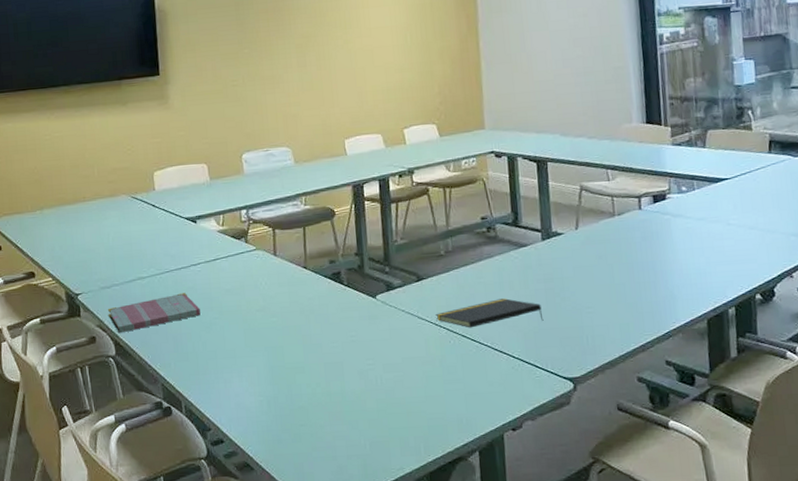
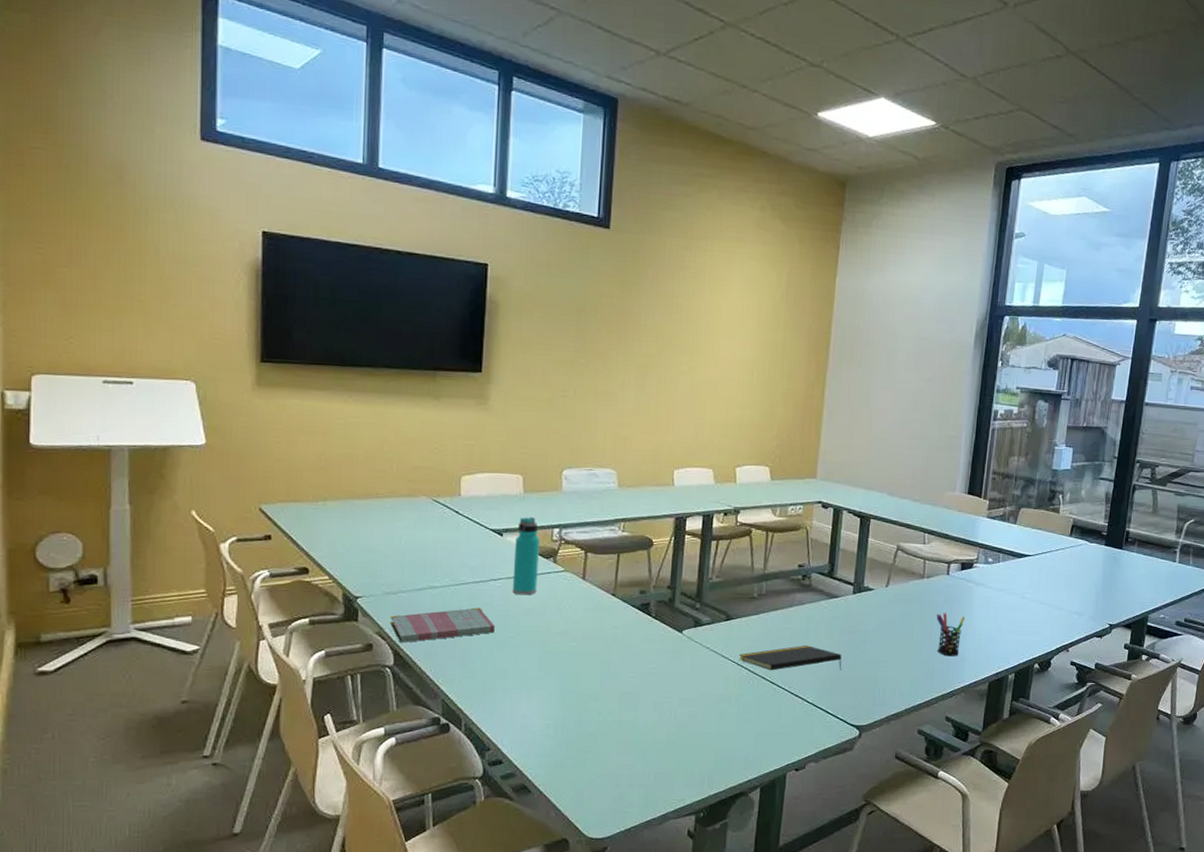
water bottle: none [208,202,234,277] -> present [512,517,541,595]
pen holder: none [635,250,668,296] -> present [936,613,966,657]

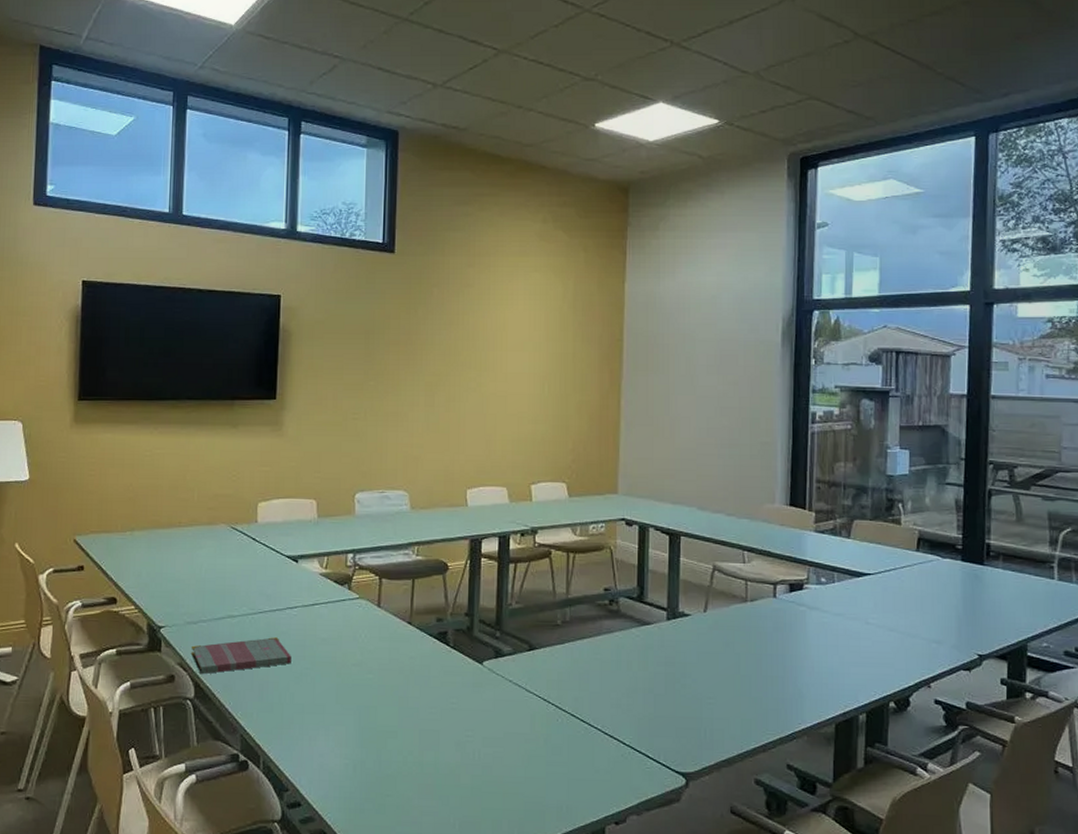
water bottle: present [512,517,541,595] -> none [308,542,335,624]
notepad: present [739,645,842,671] -> none [545,679,660,708]
pen holder: present [936,613,966,657] -> none [765,641,800,693]

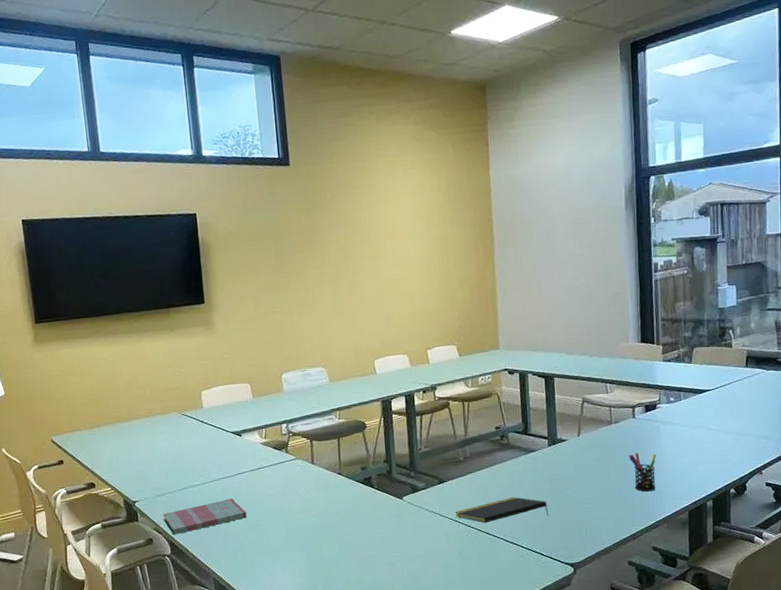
notepad: none [545,679,660,708] -> present [455,497,549,523]
pen holder: none [765,641,800,693] -> present [628,453,657,492]

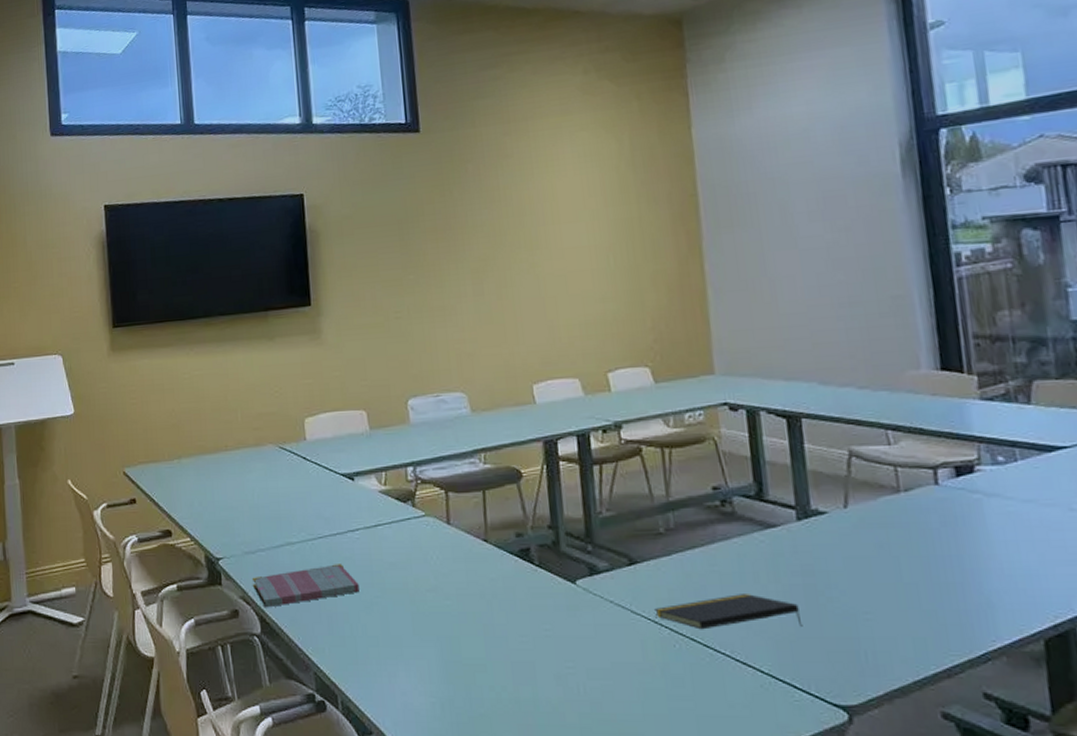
pen holder: present [628,453,657,492] -> none [931,539,982,602]

